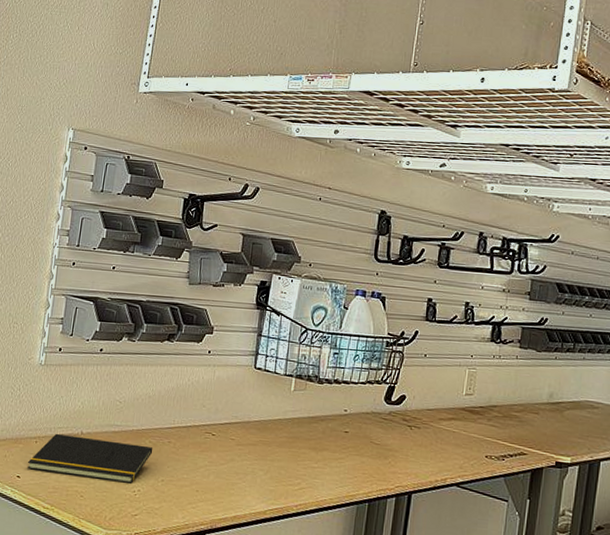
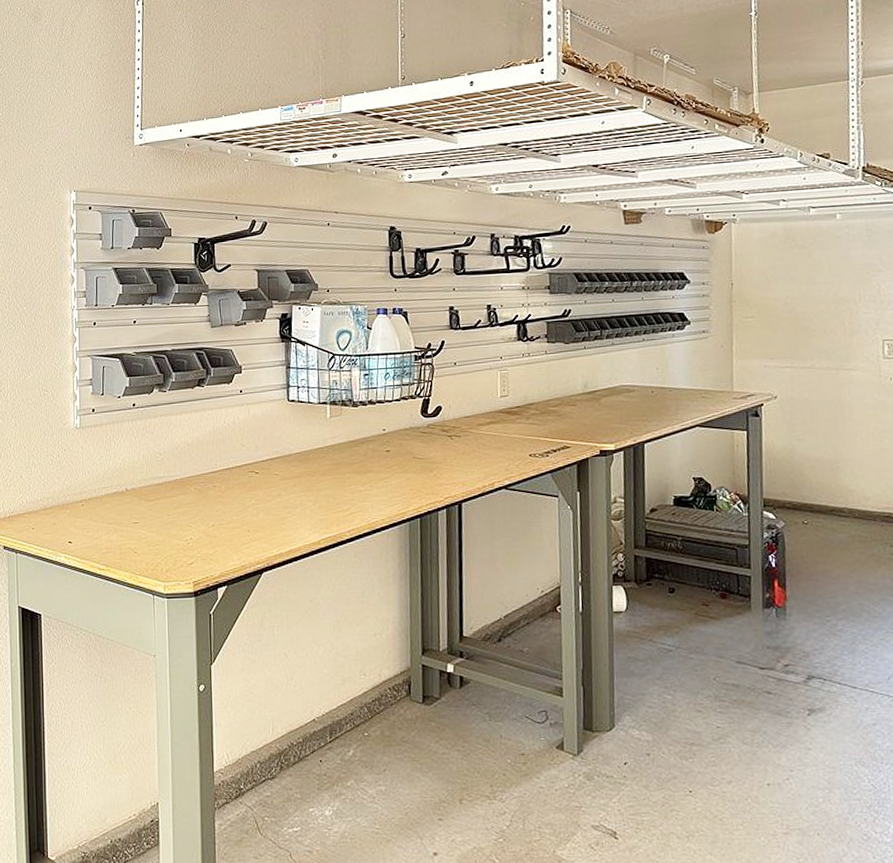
notepad: present [27,433,153,483] -> none [77,493,200,534]

